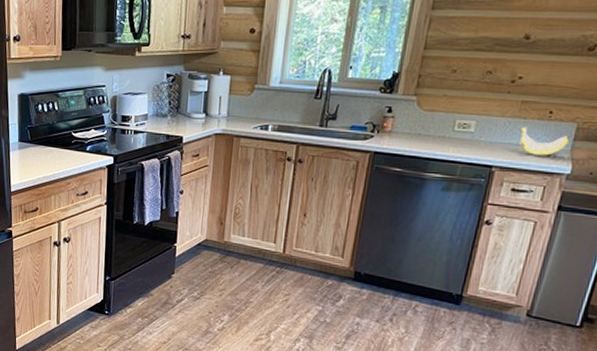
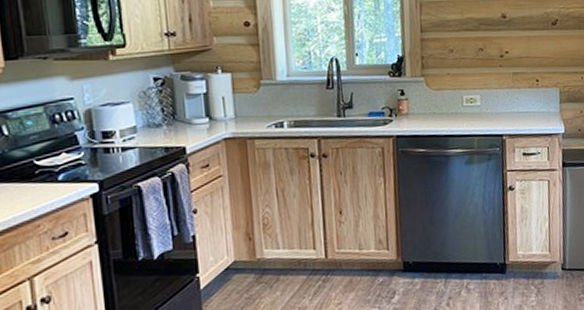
banana: present [520,127,569,156] -> none [517,96,557,120]

